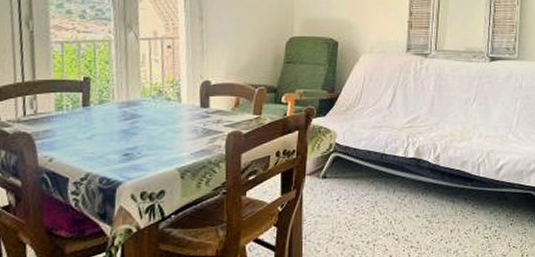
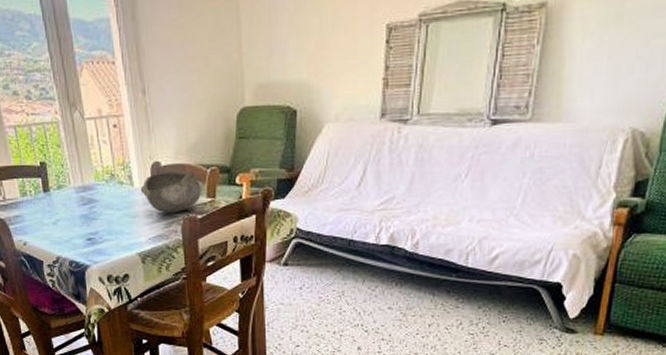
bowl: none [187,90,248,129] -> present [140,171,201,214]

